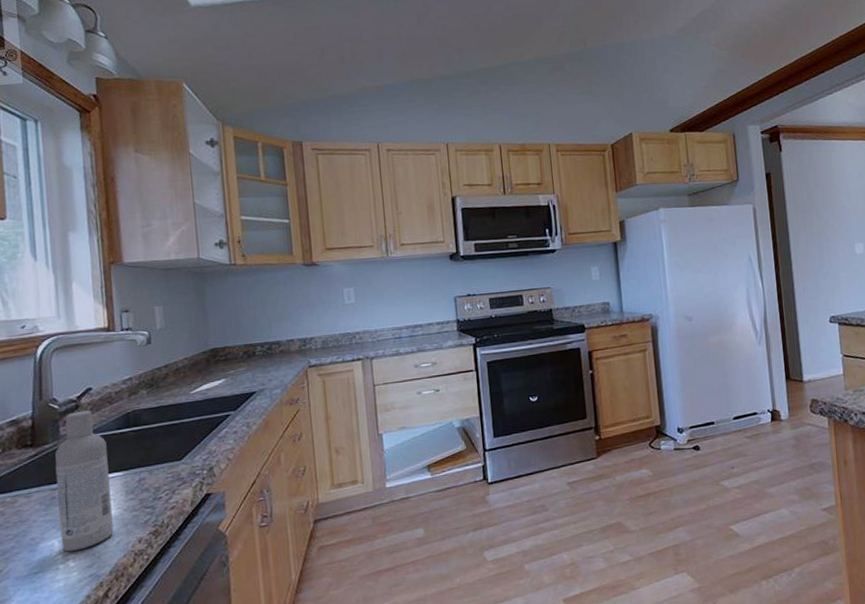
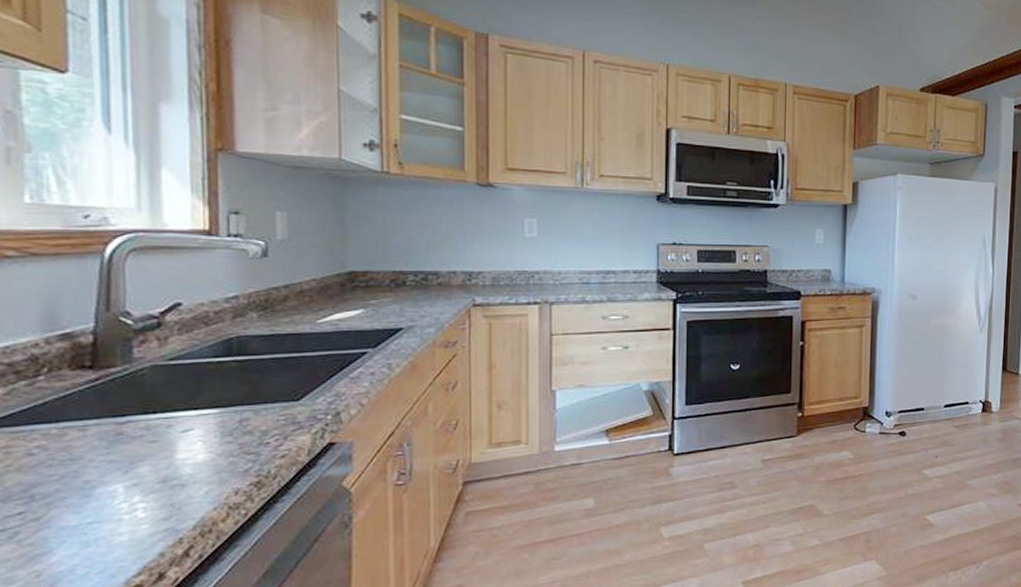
bottle: present [55,410,114,552] -> none [124,331,202,500]

